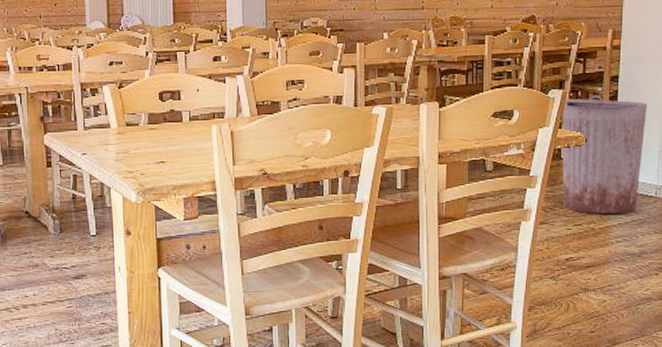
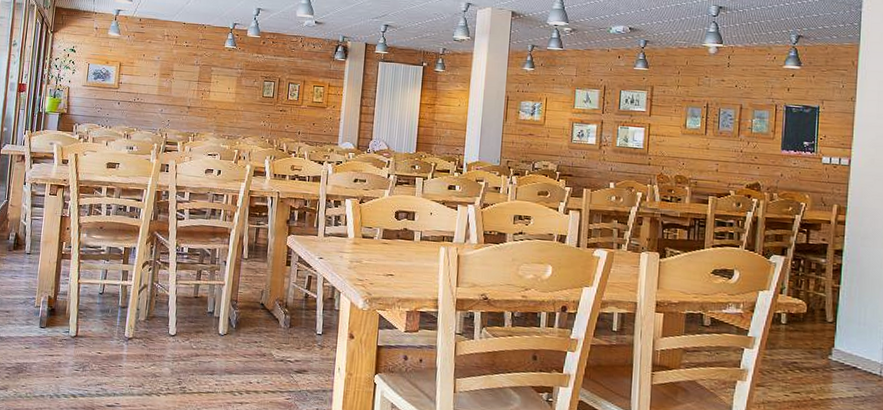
trash can: present [562,95,647,215] -> none [781,265,872,389]

